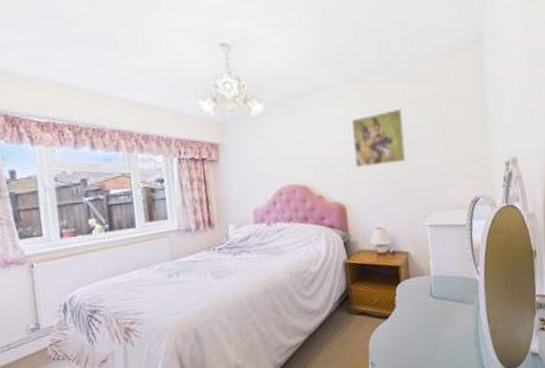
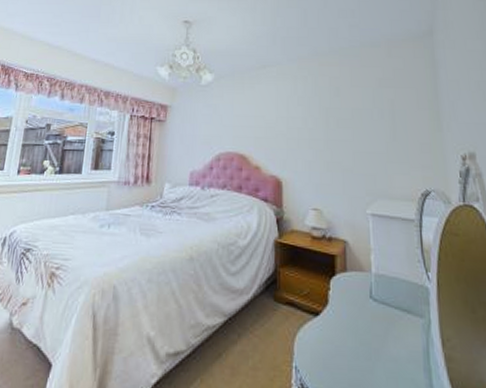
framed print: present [352,108,407,168] -> none [295,90,350,144]

